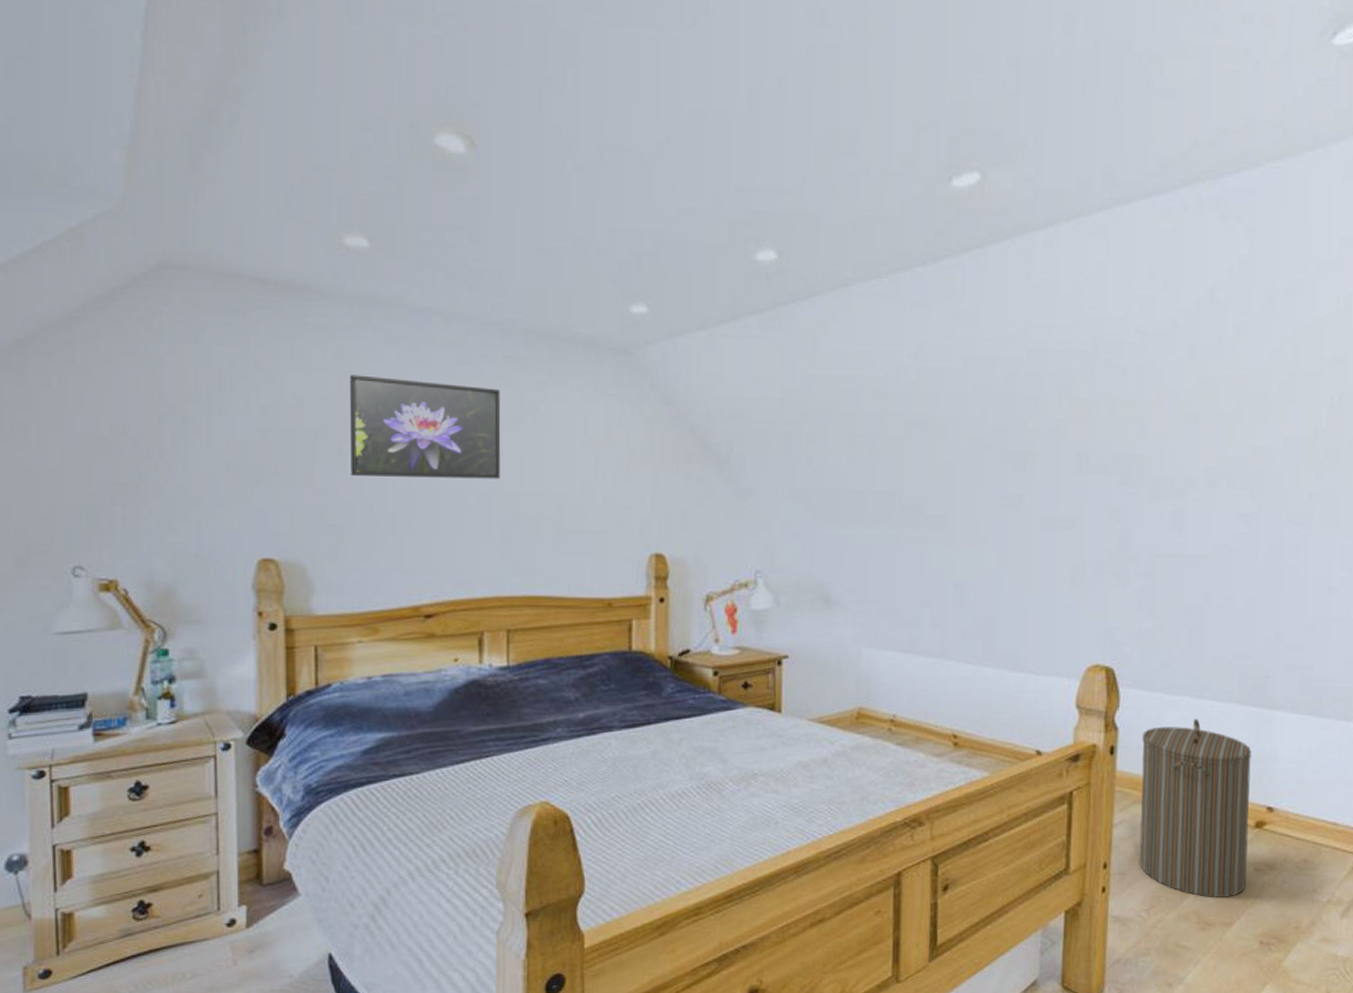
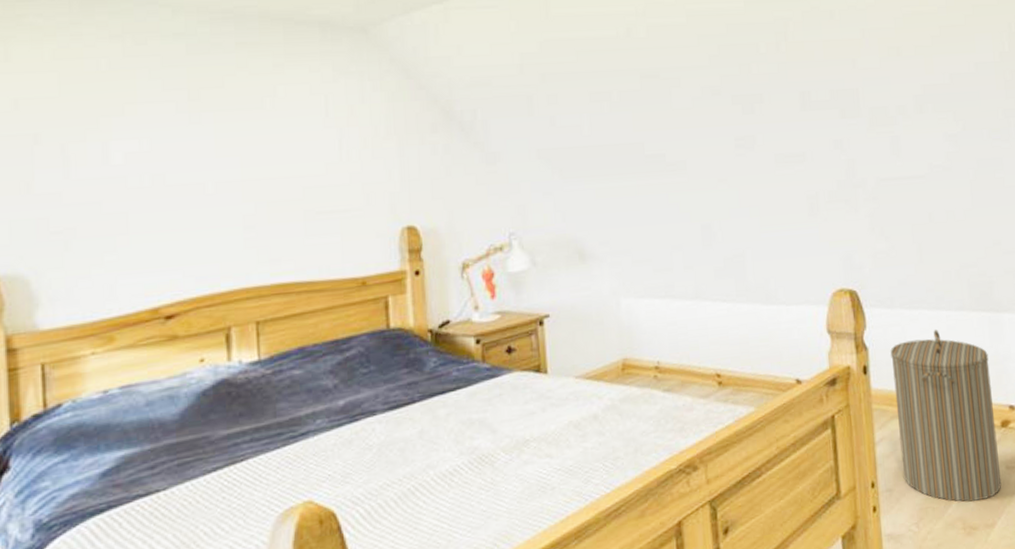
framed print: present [349,375,501,479] -> none [71,72,240,177]

